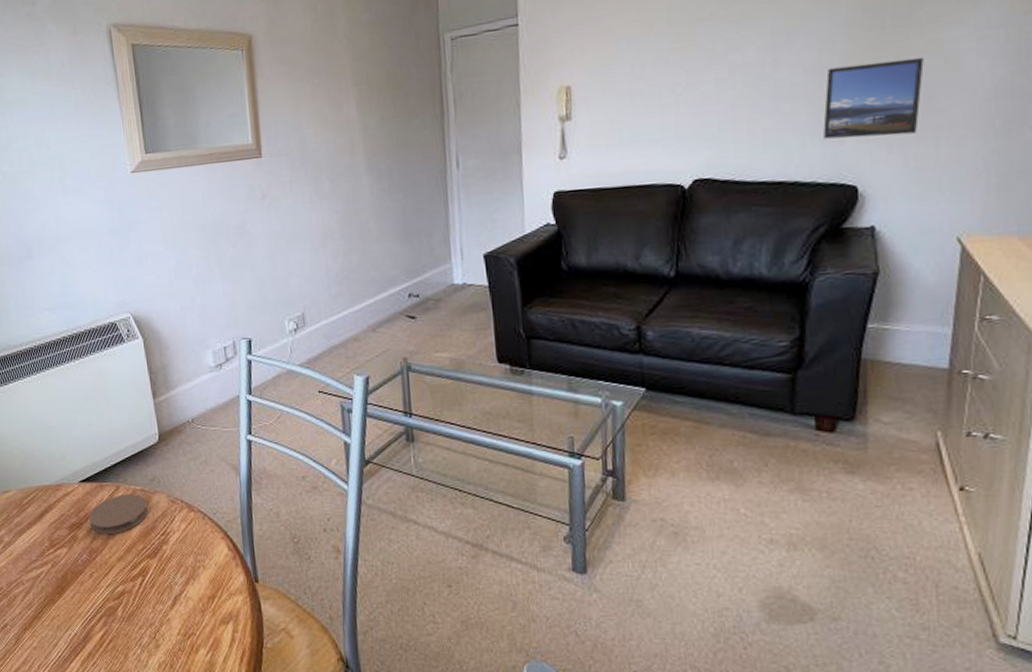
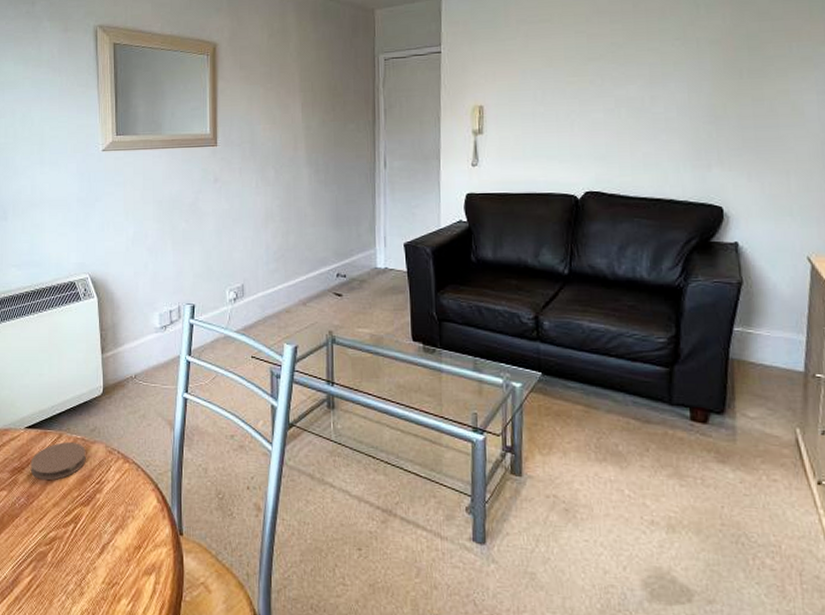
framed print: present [823,57,924,139] -> none [693,104,775,167]

